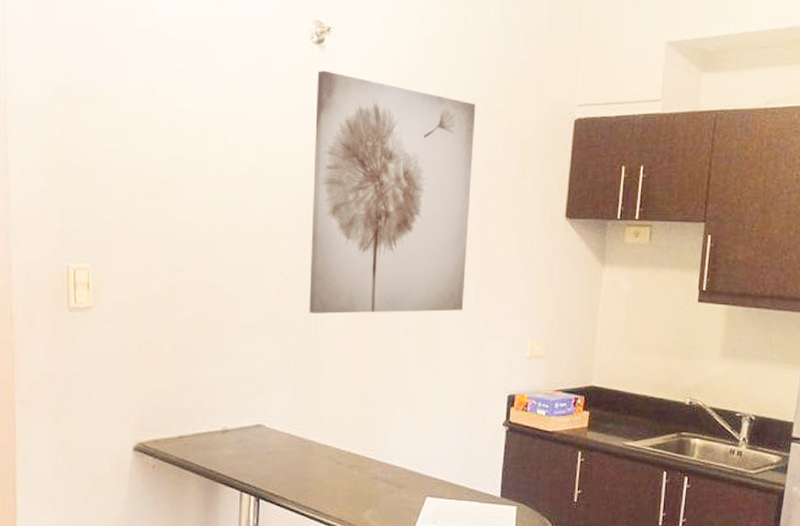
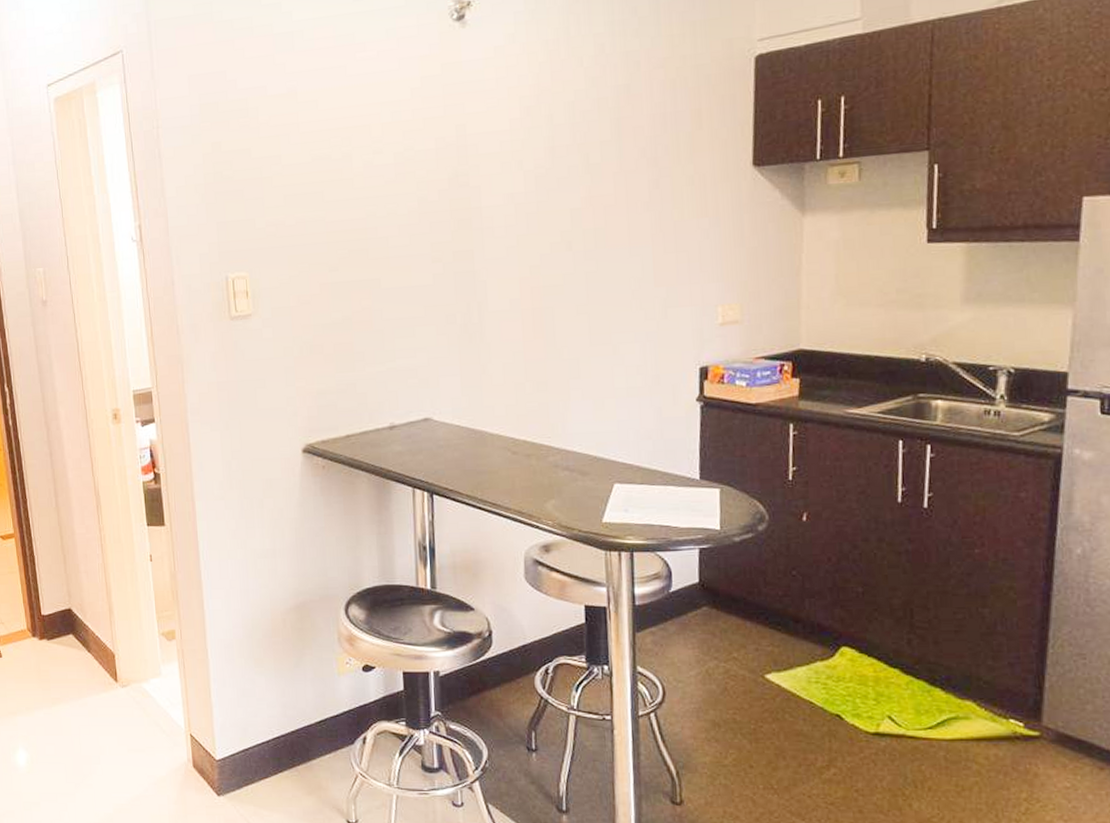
wall art: present [309,70,476,314] -> none [460,46,641,299]

